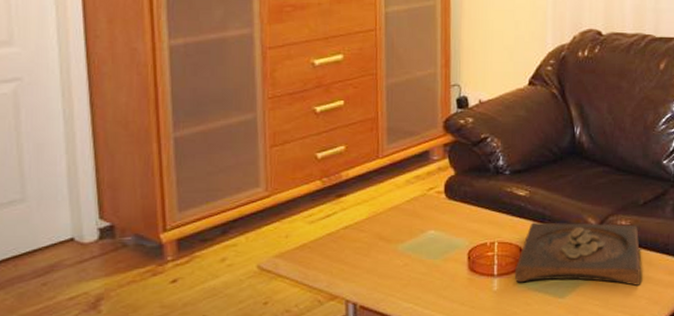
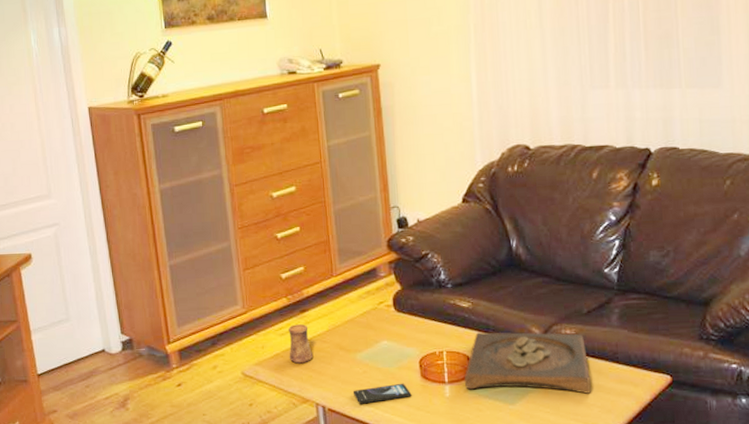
cup: none [318,211,348,256] -> present [288,324,314,364]
smartphone: none [390,276,457,300] -> present [352,383,412,404]

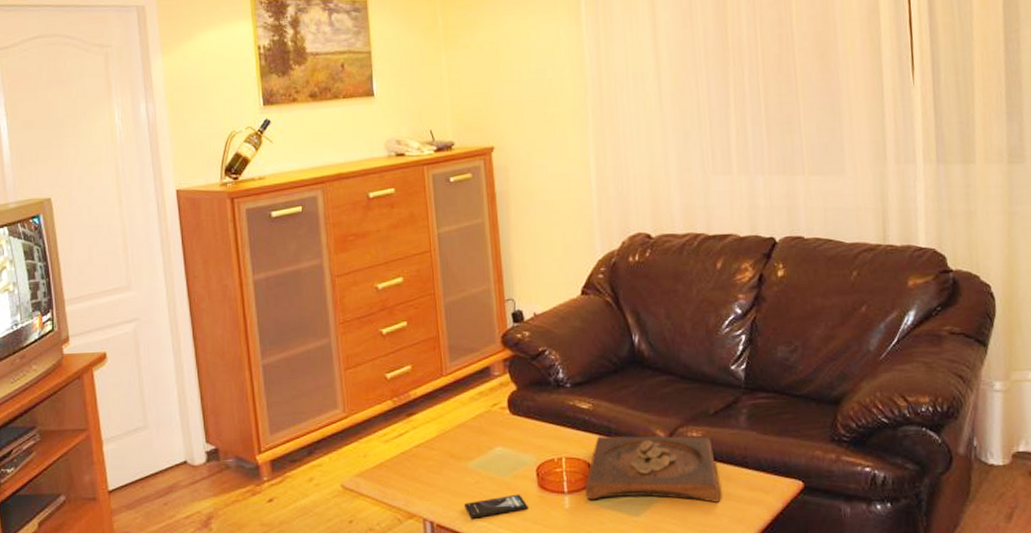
cup: present [288,324,314,364] -> none [393,429,421,474]

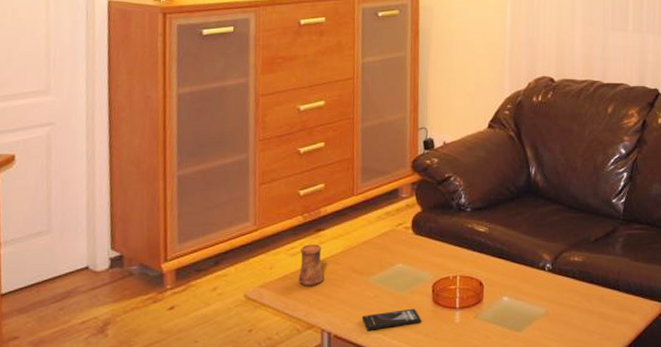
cup: none [393,429,421,474] -> present [298,244,324,286]
wooden tray: present [584,436,720,503] -> none [474,257,593,321]

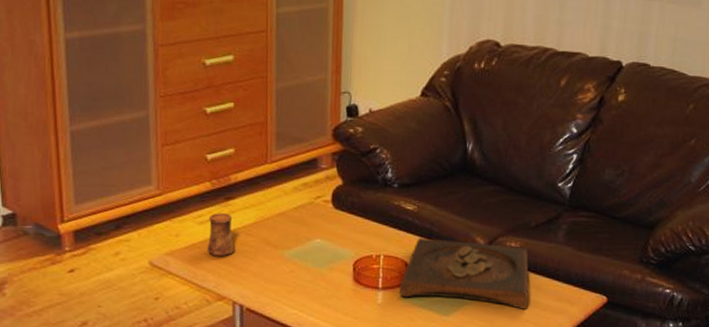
smartphone: present [361,308,422,330] -> none [276,285,341,306]
wooden tray: none [474,257,593,321] -> present [399,238,529,309]

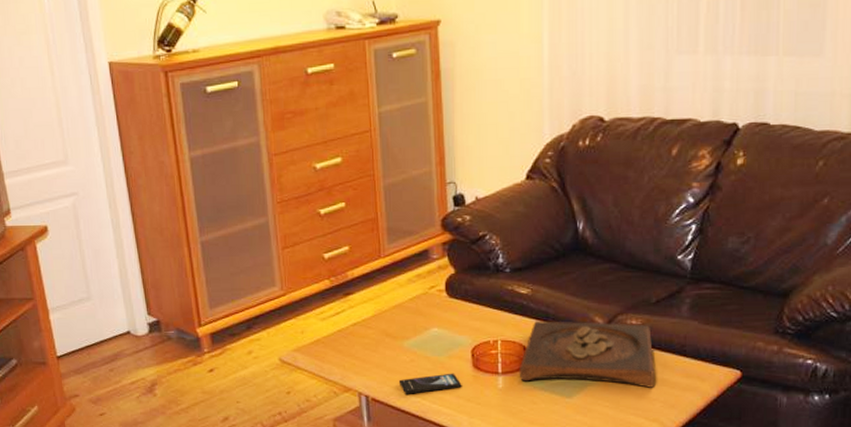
cup: present [207,213,236,257] -> none [330,309,357,350]
smartphone: none [276,285,341,306] -> present [398,373,462,394]

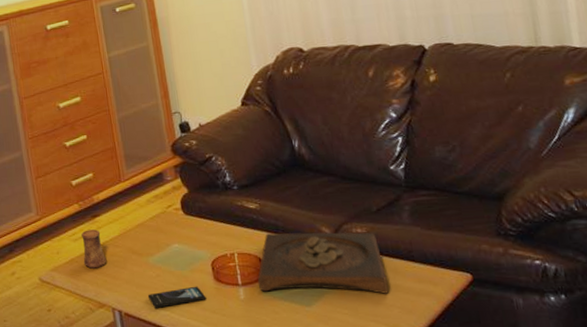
cup: none [330,309,357,350] -> present [81,229,107,269]

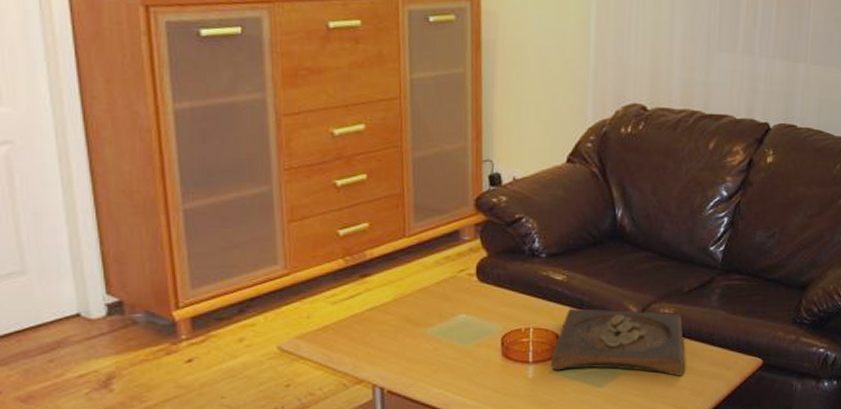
cup: present [81,229,107,269] -> none [342,291,374,338]
smartphone: present [147,286,207,308] -> none [419,362,490,386]

